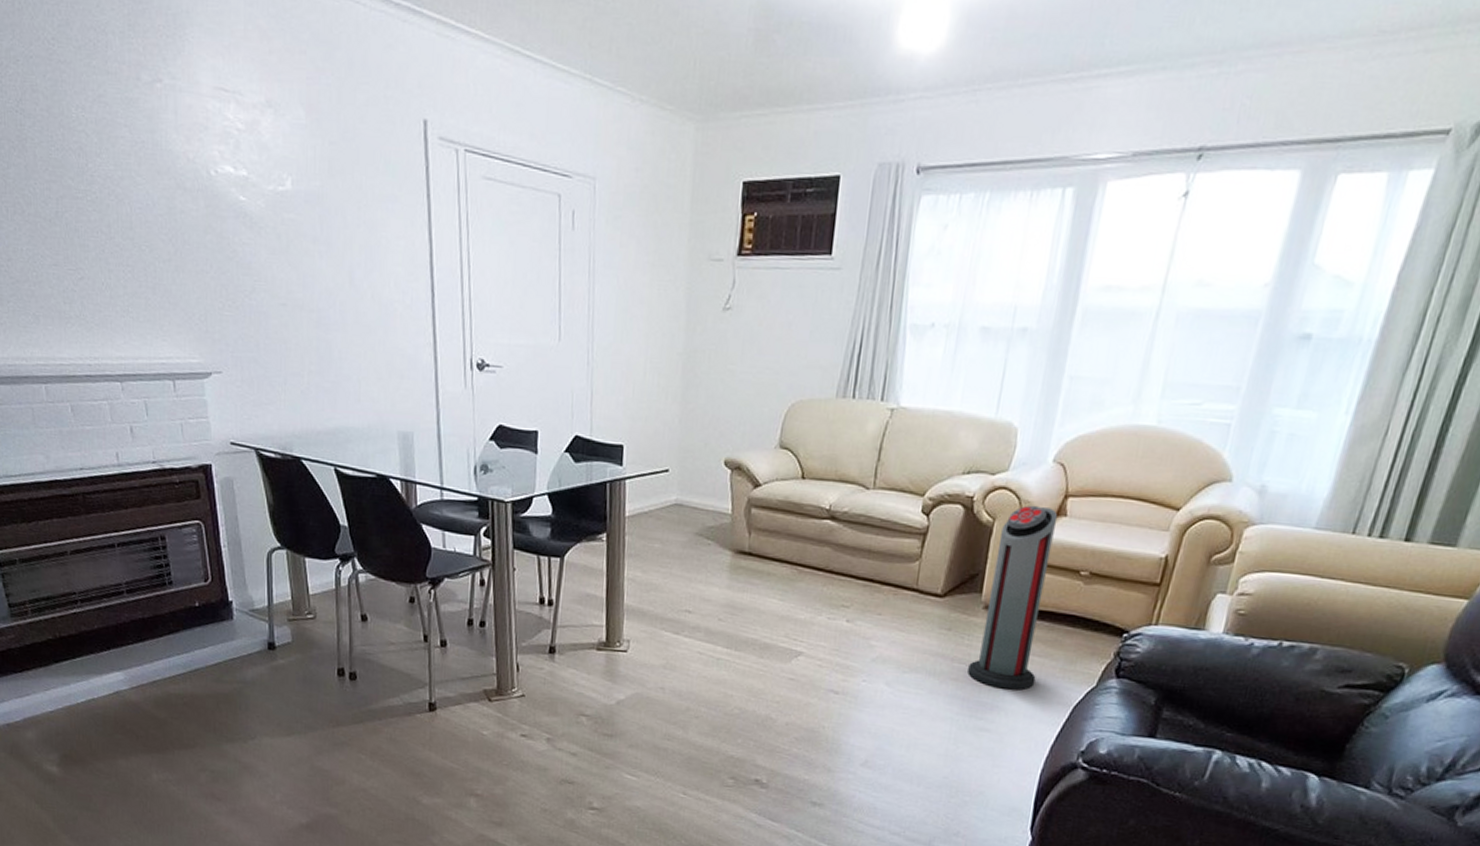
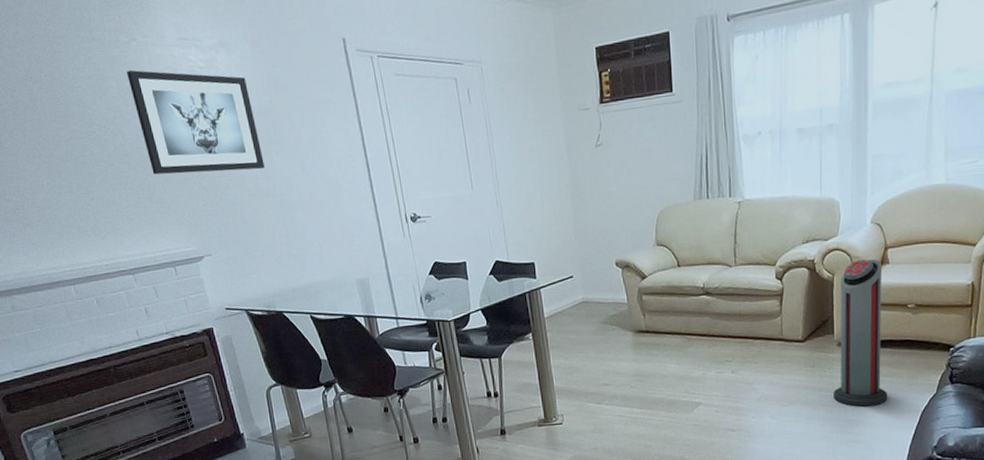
wall art: none [145,119,303,274] -> present [127,70,265,175]

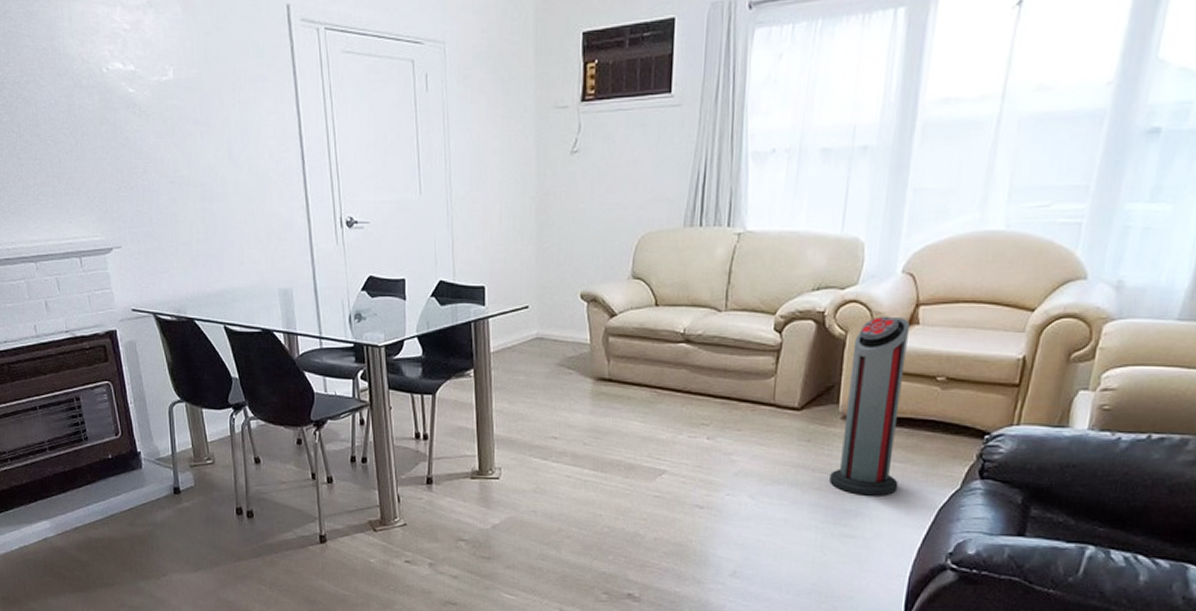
wall art: present [127,70,265,175] -> none [44,28,187,153]

